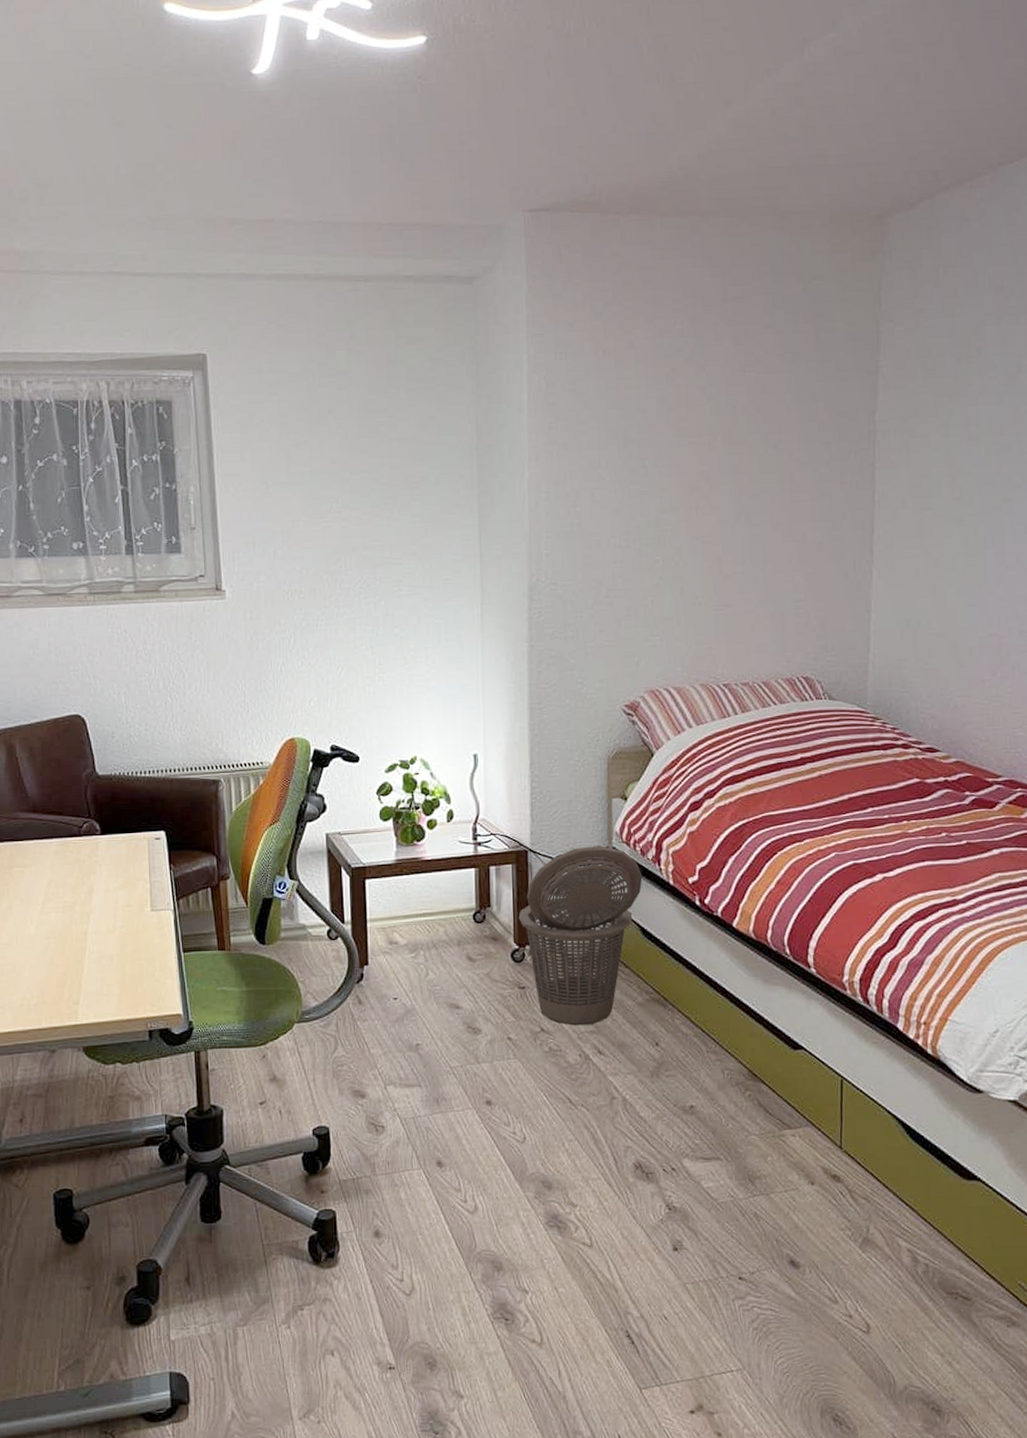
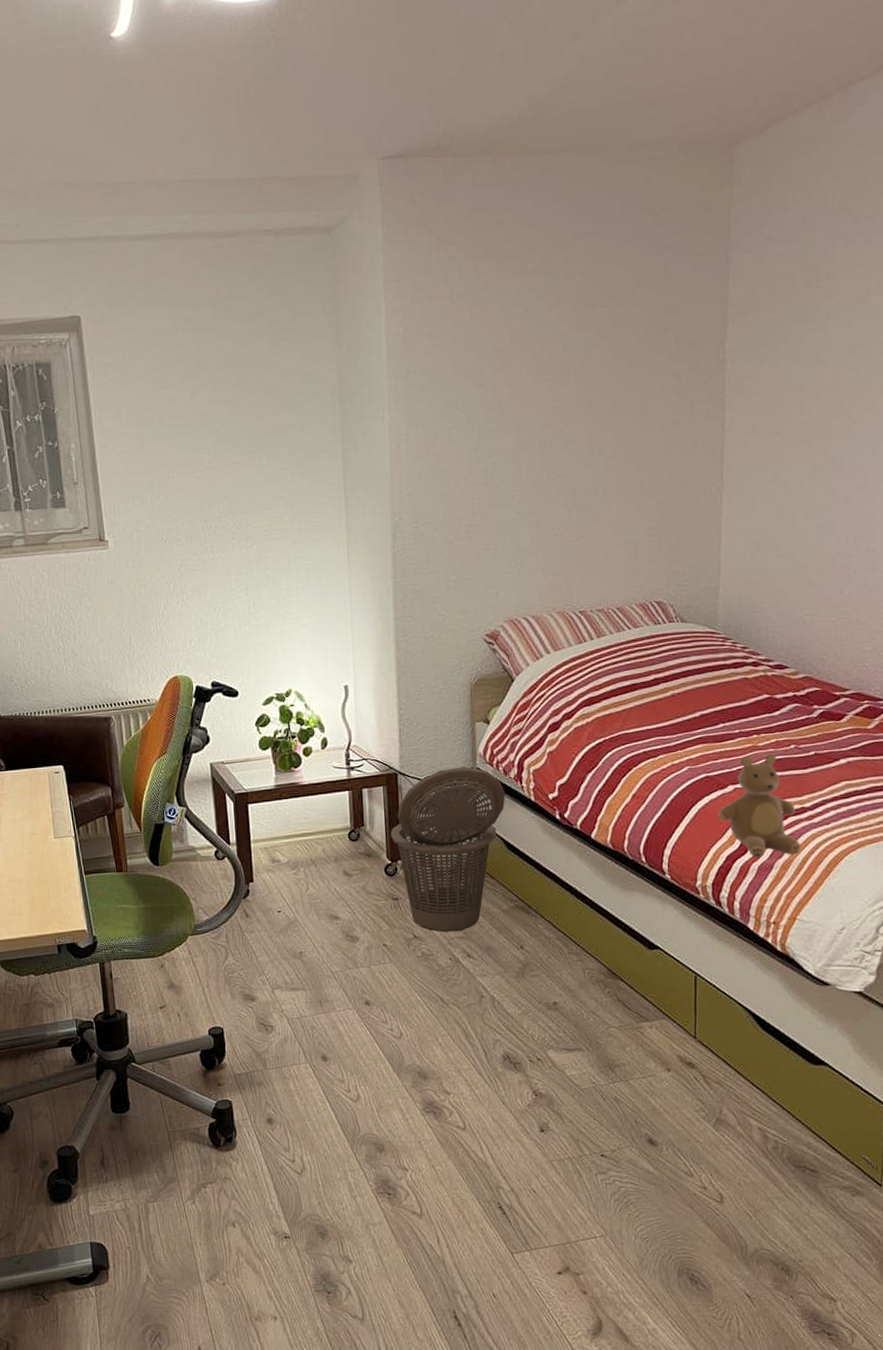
teddy bear: none [866,841,953,953] -> present [717,753,801,859]

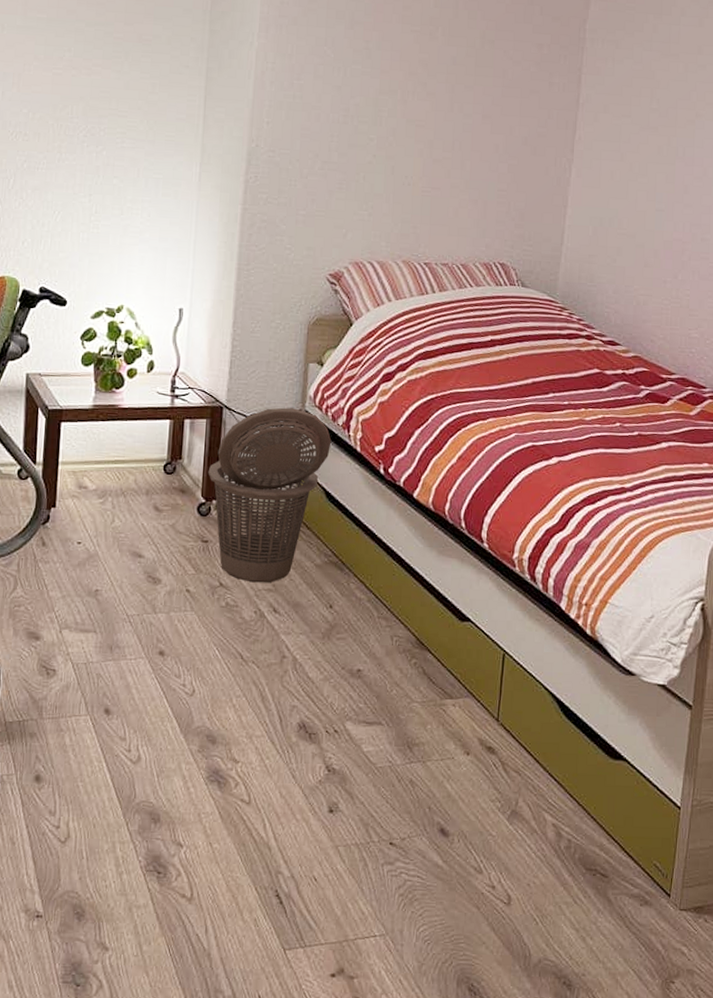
teddy bear: present [717,753,801,859] -> none [540,429,618,536]

